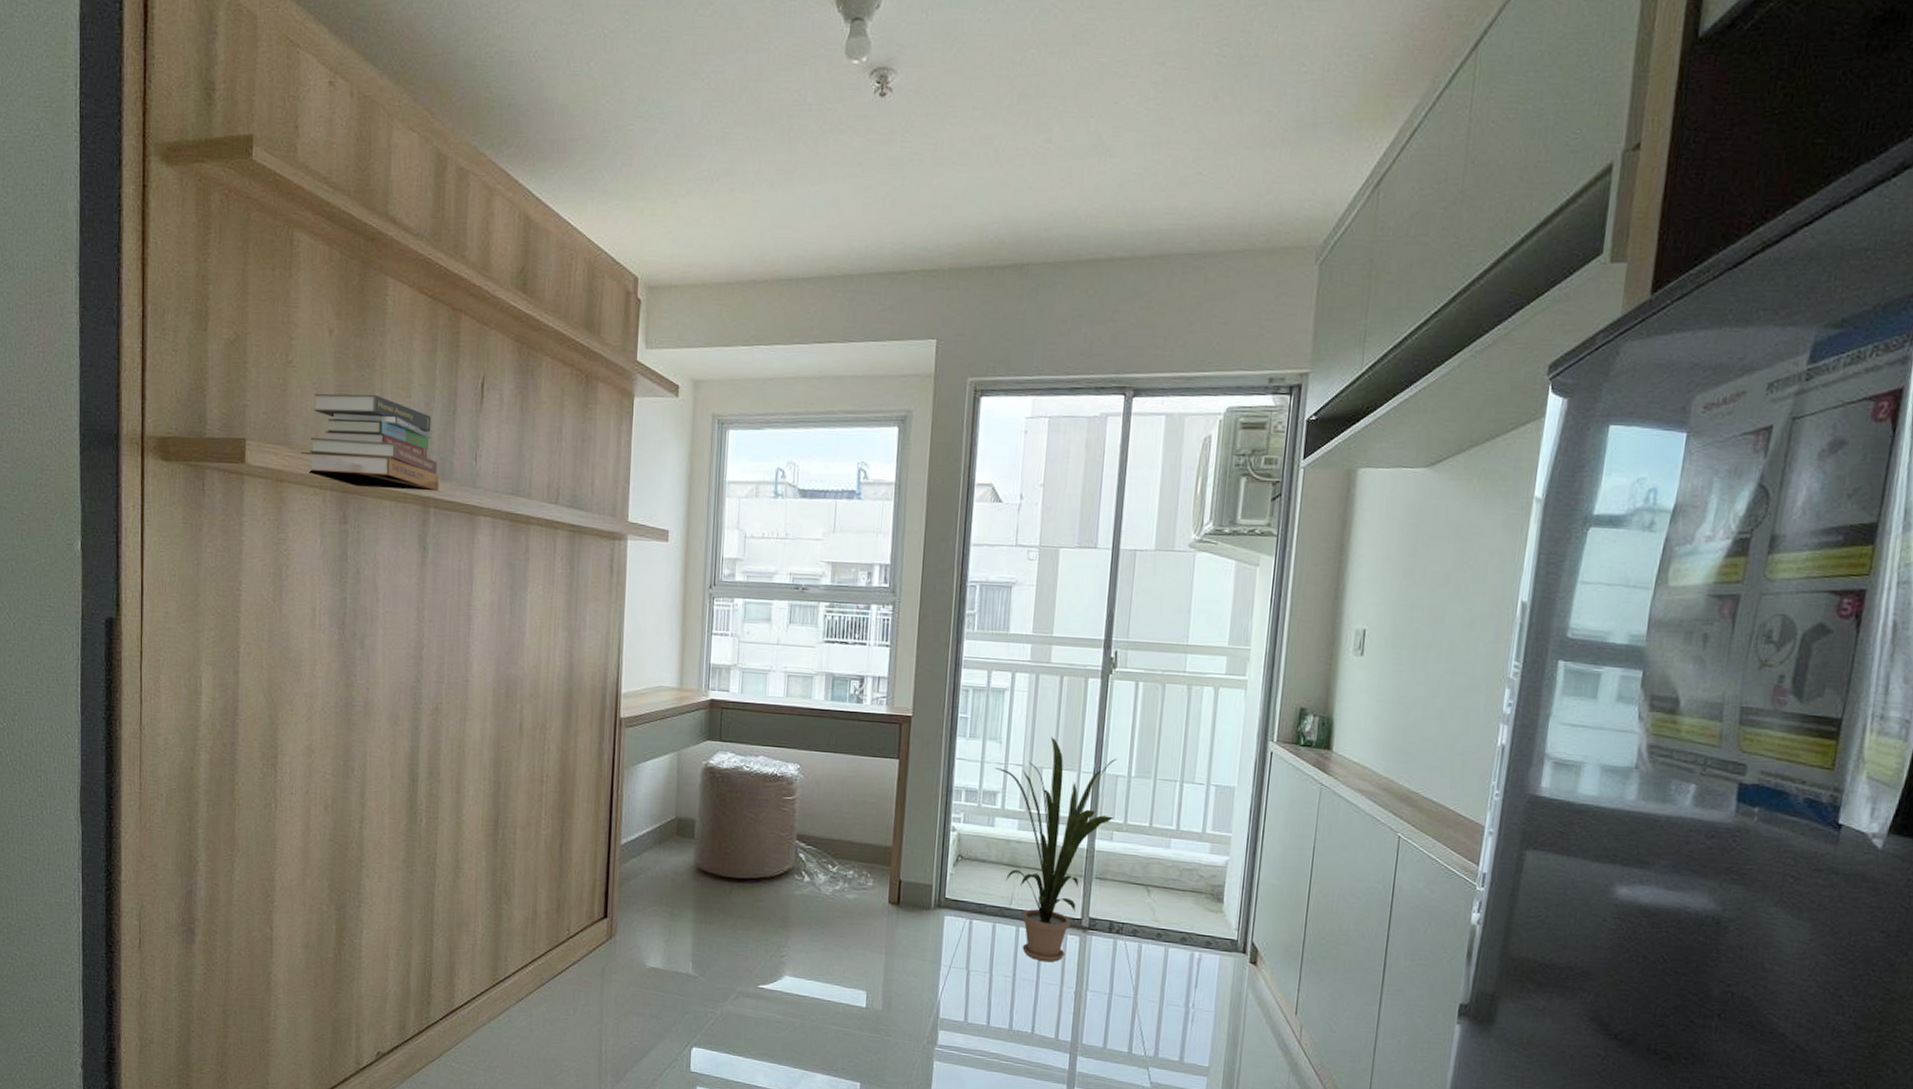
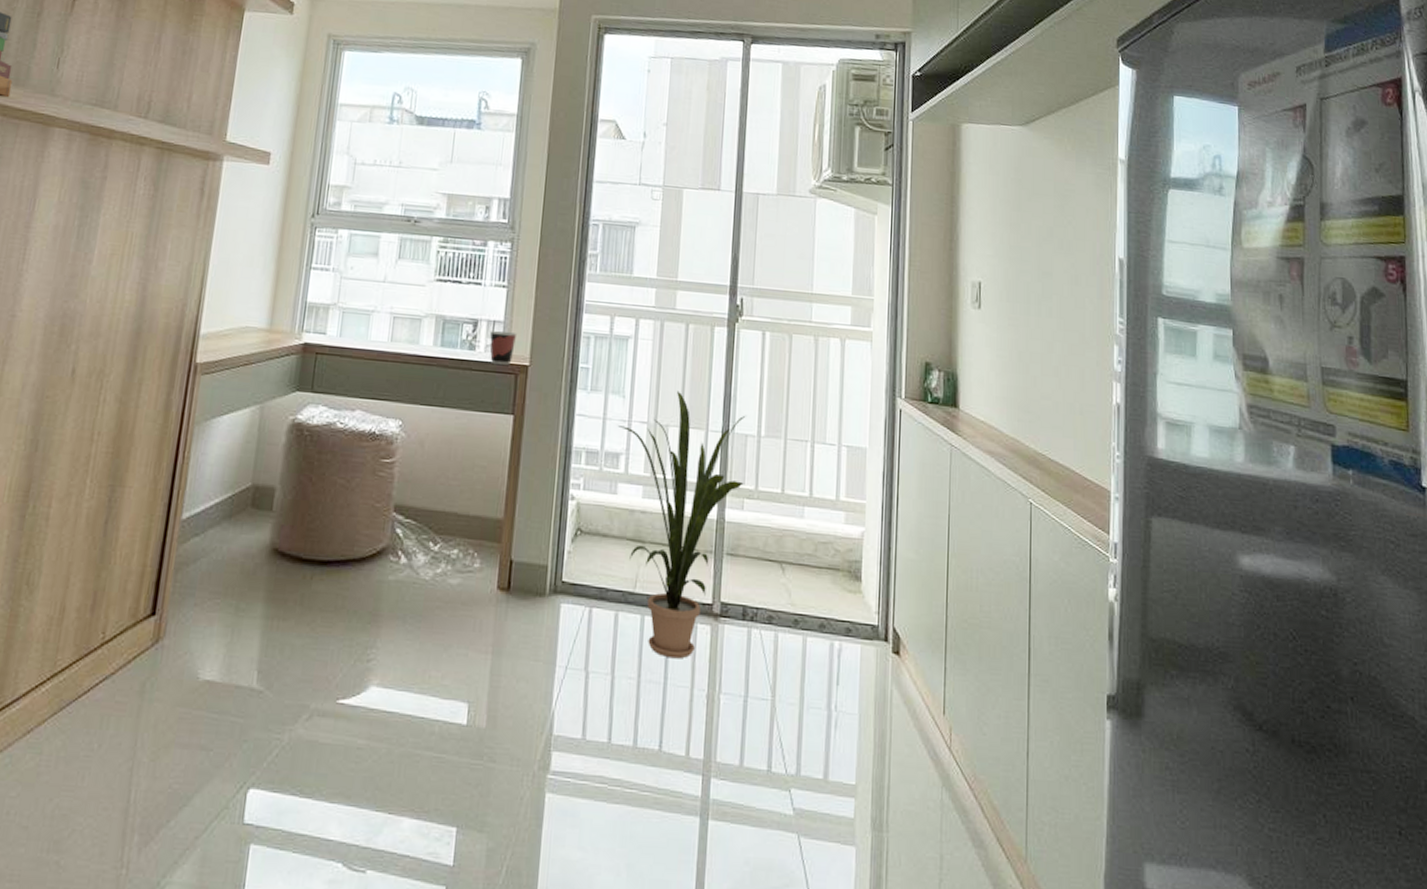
cup: none [875,685,901,717] -> present [489,330,518,366]

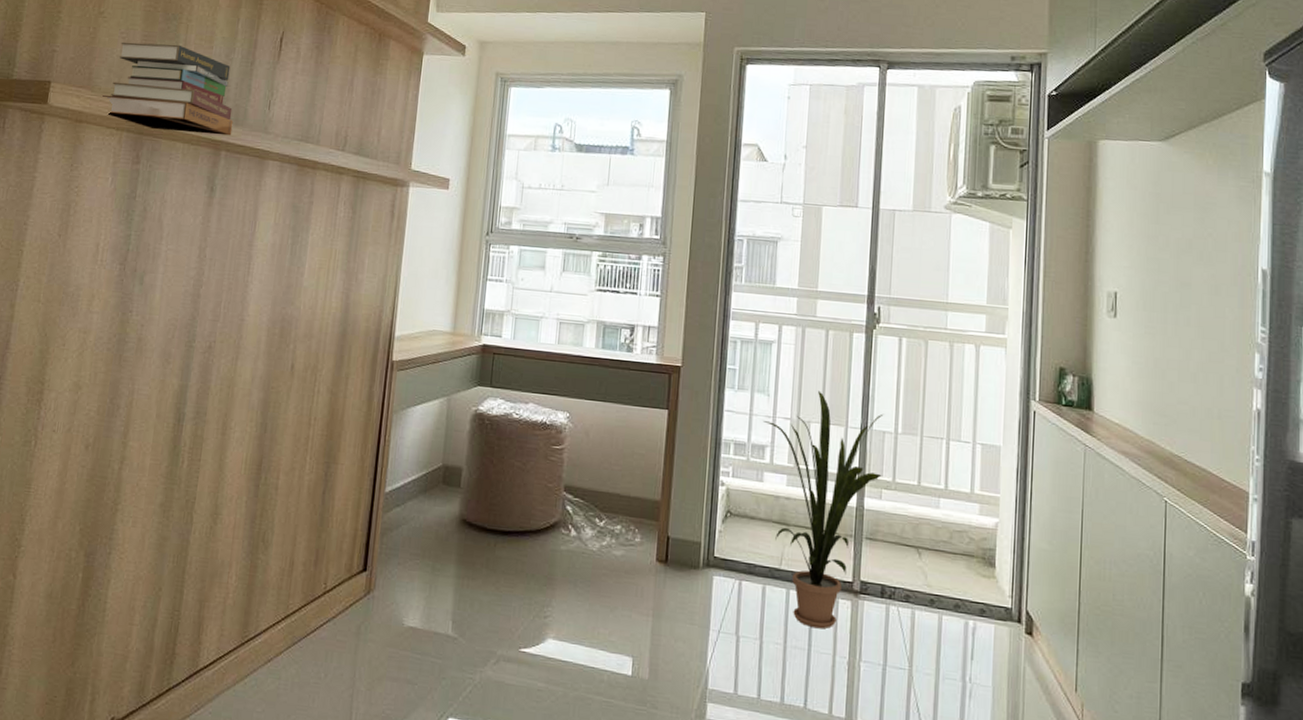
cup: present [489,330,518,366] -> none [645,335,671,366]

